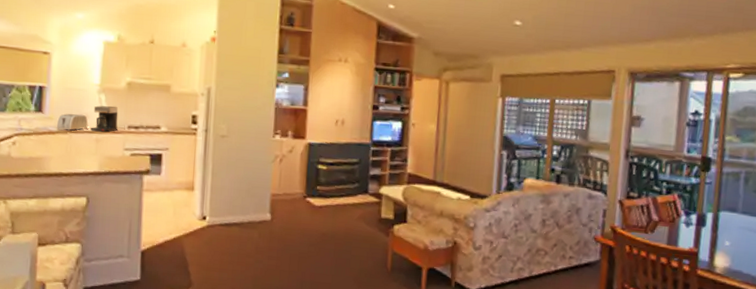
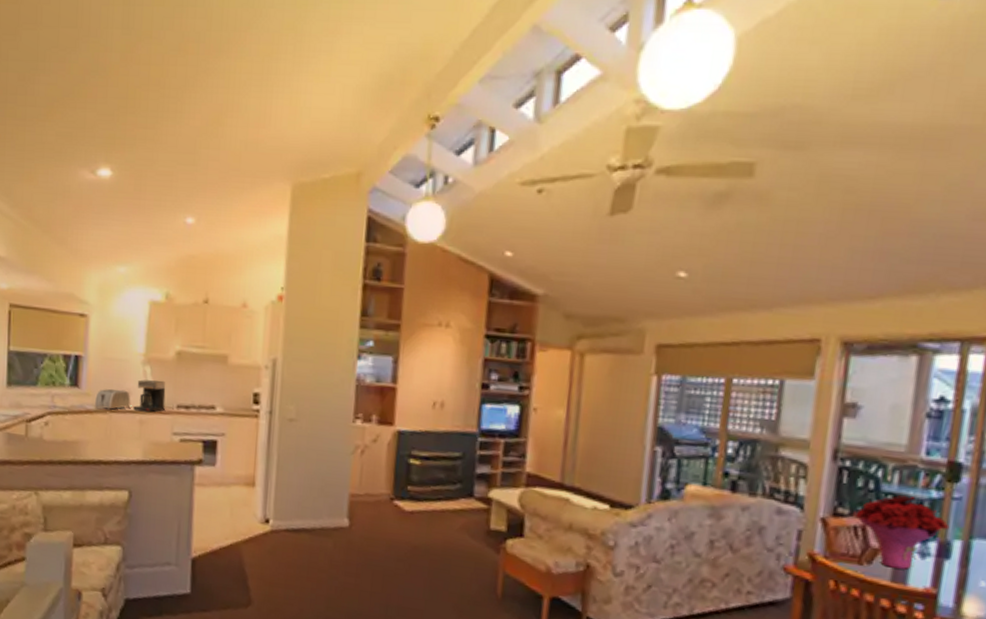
flower bouquet: none [640,182,704,235] -> present [853,495,950,570]

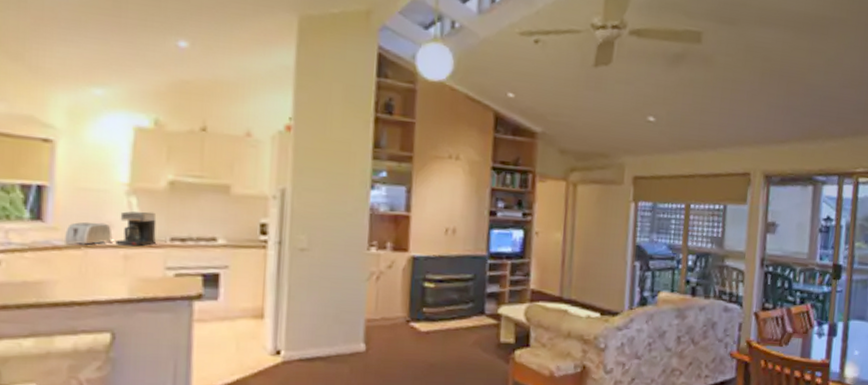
flower bouquet: present [853,495,950,570] -> none [775,291,836,347]

